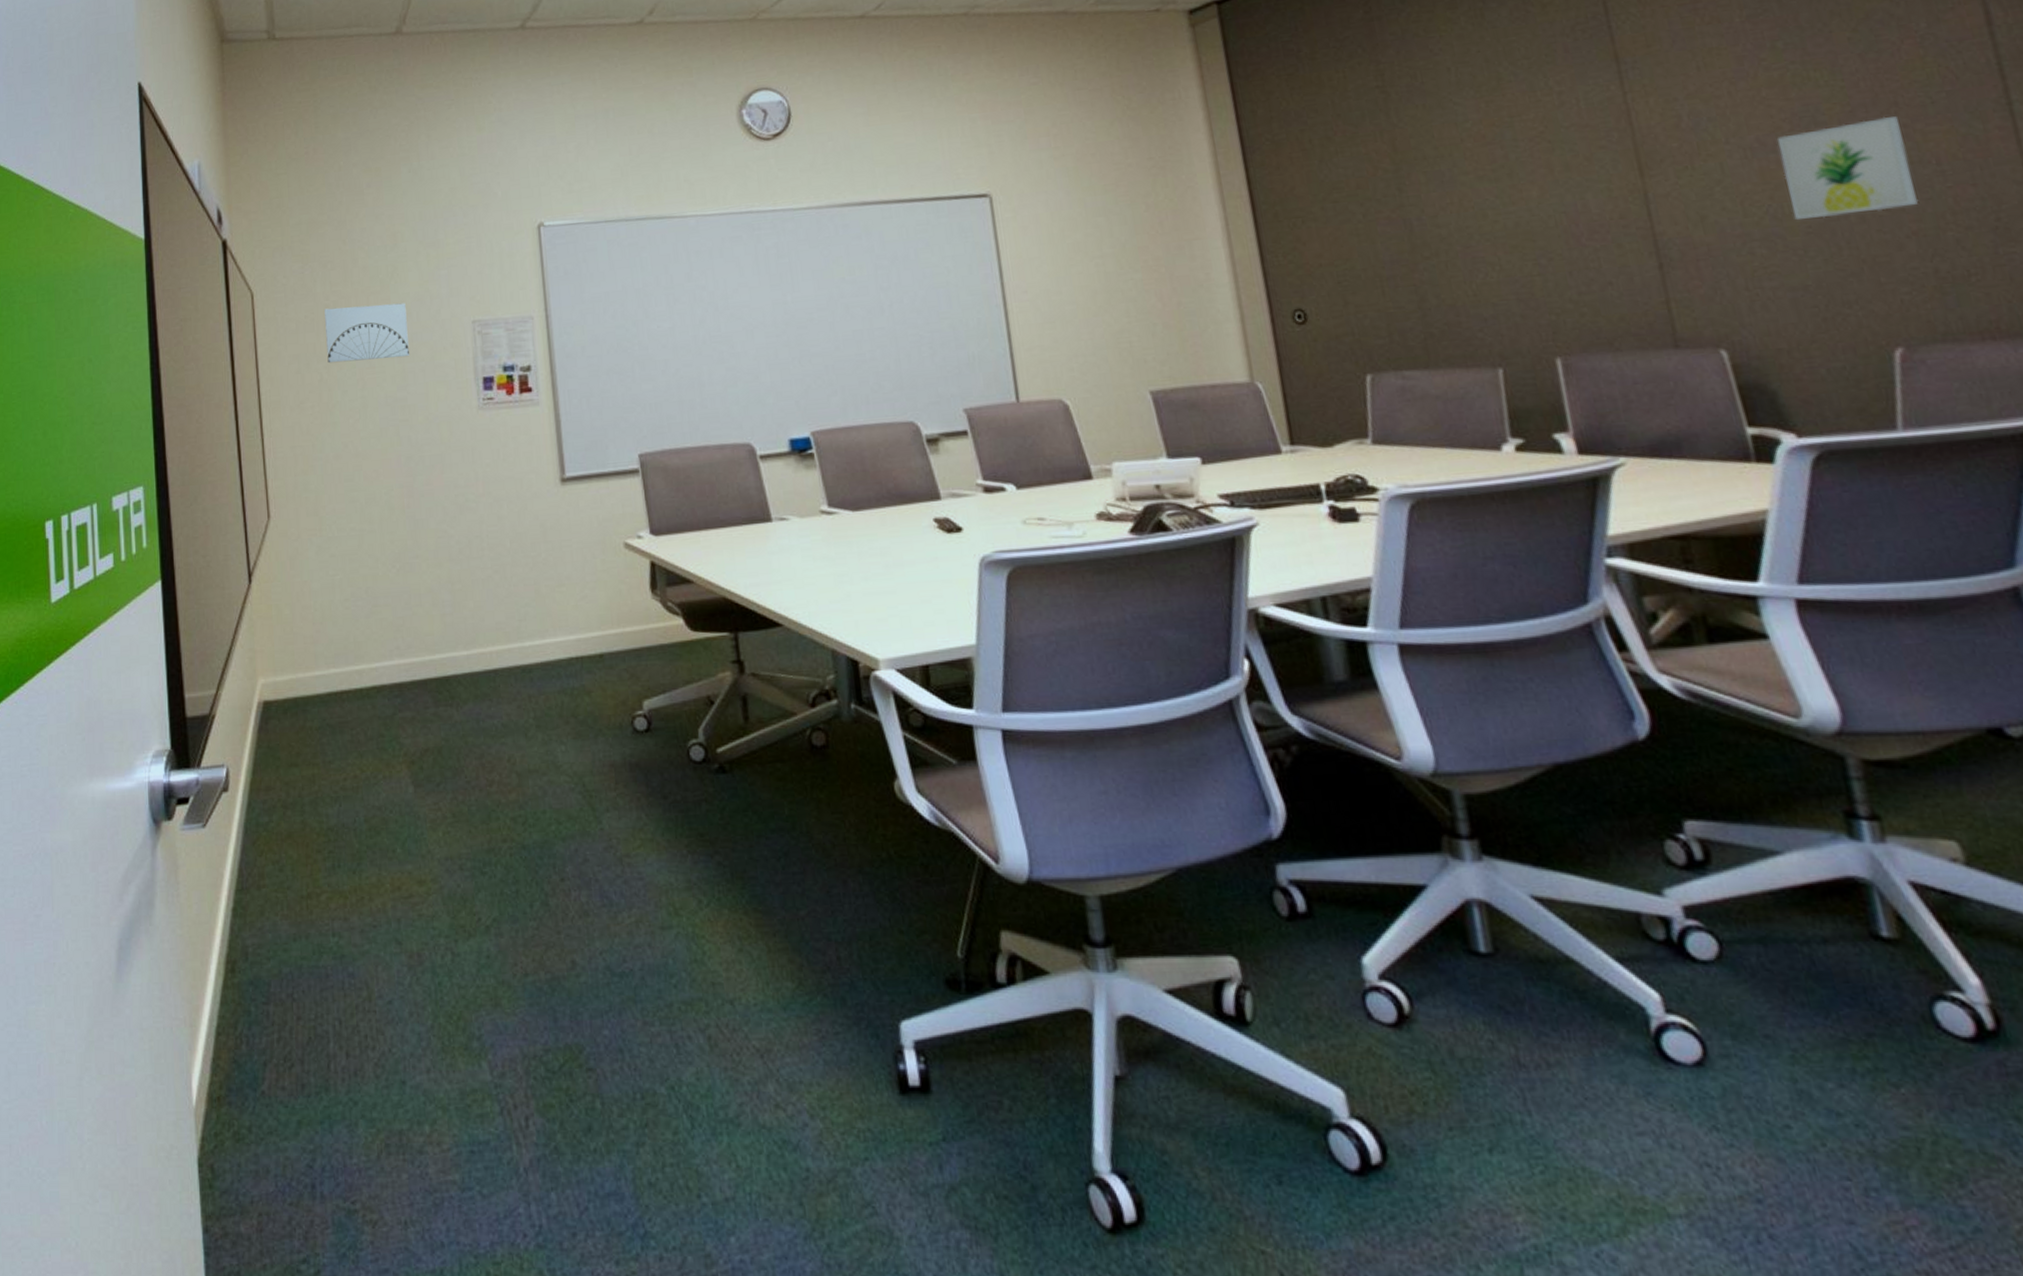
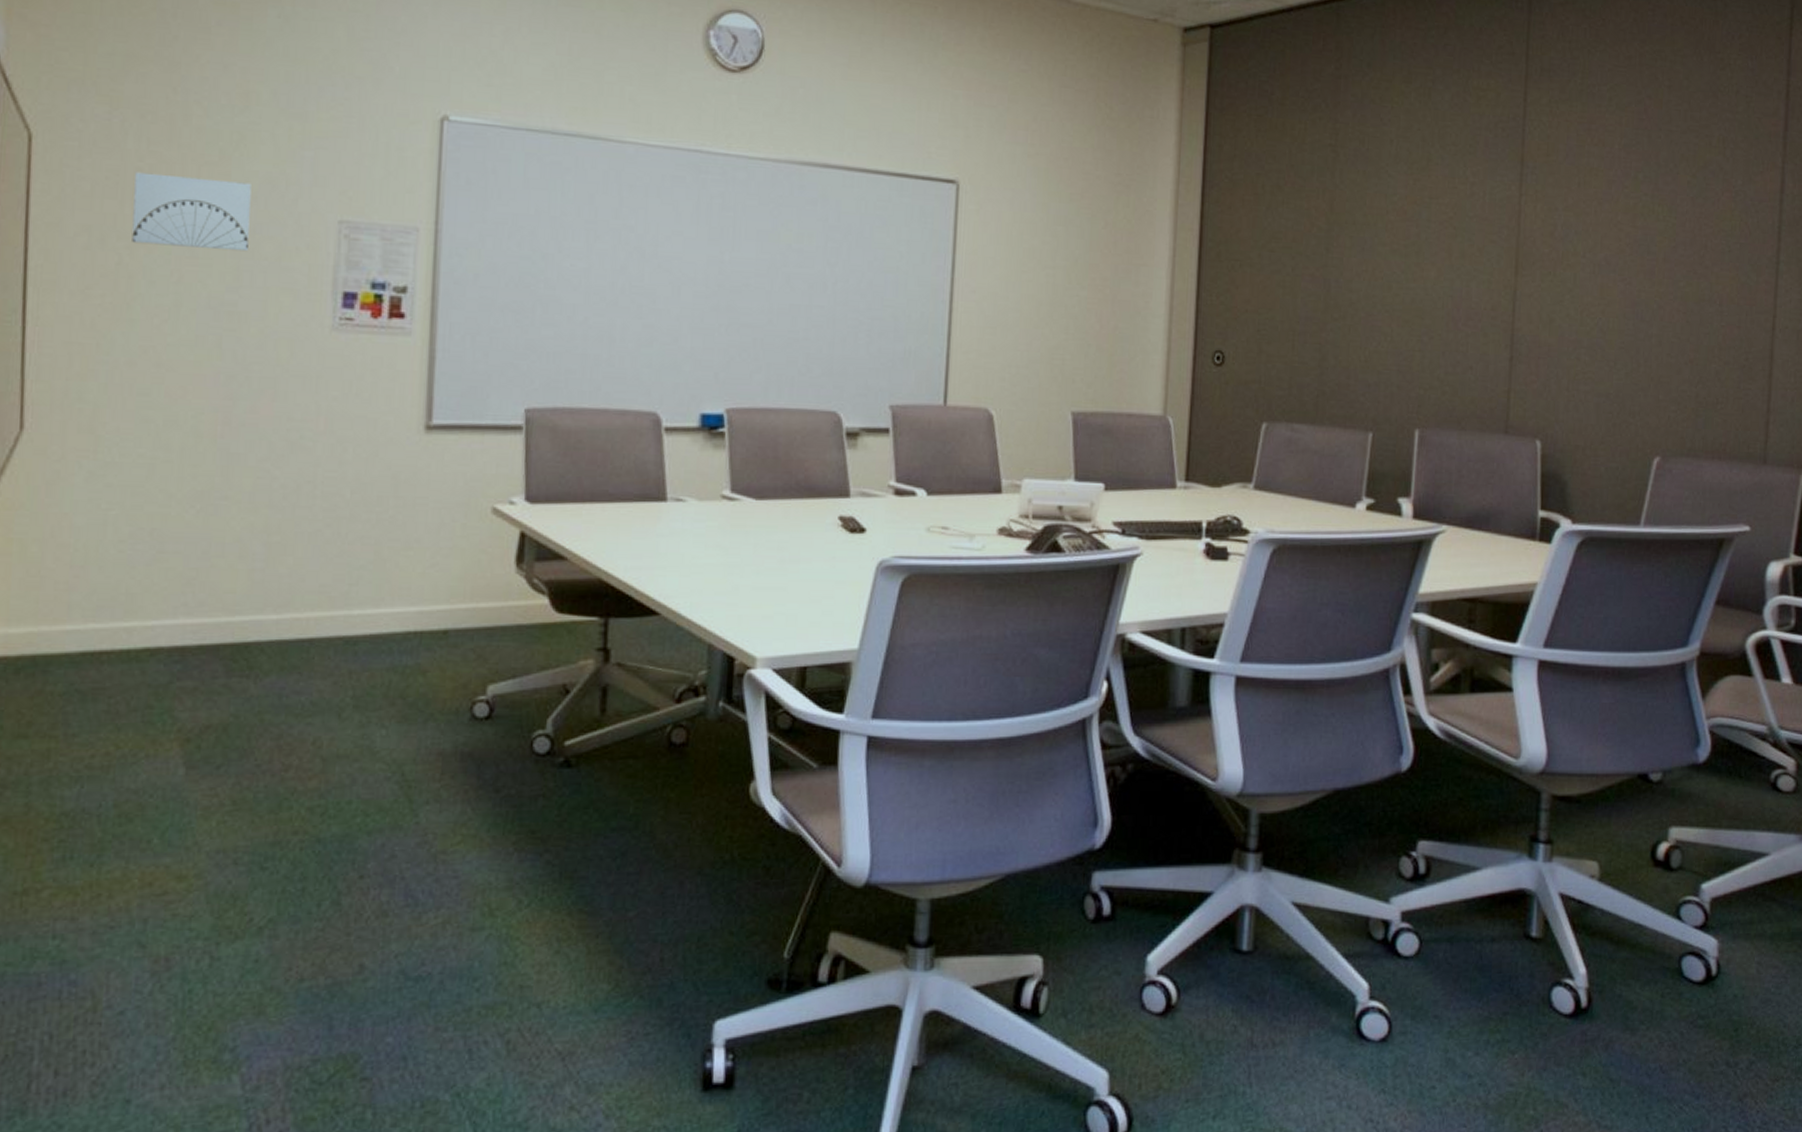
wall art: present [1776,116,1919,221] -> none [1614,256,1704,338]

